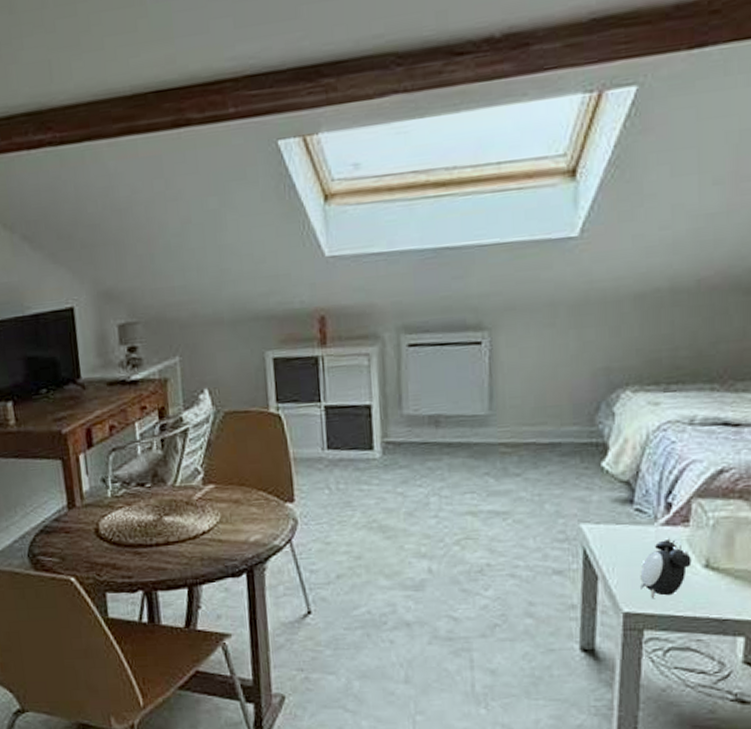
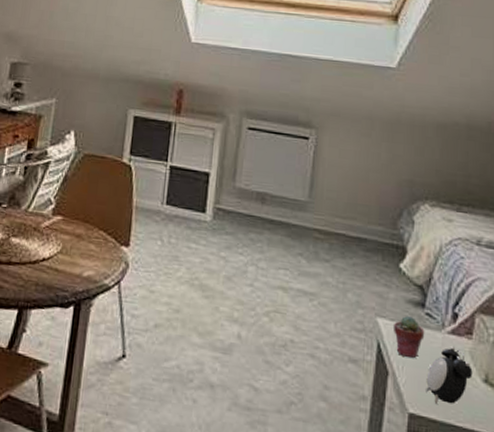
potted succulent: none [600,516,636,558] -> present [394,316,425,358]

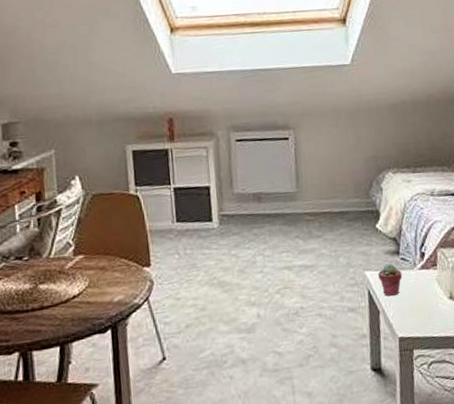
alarm clock: present [426,347,473,405] -> none [408,279,441,326]

